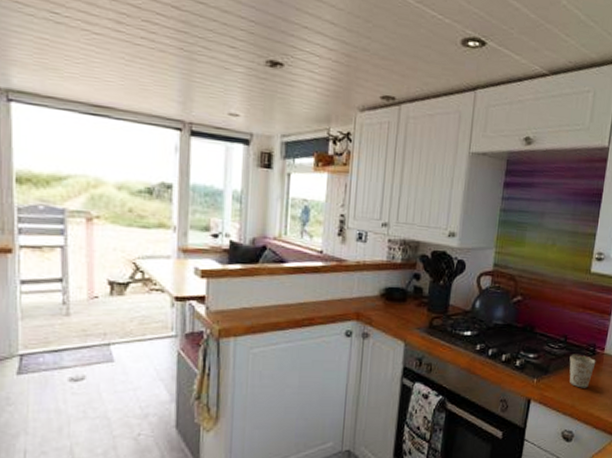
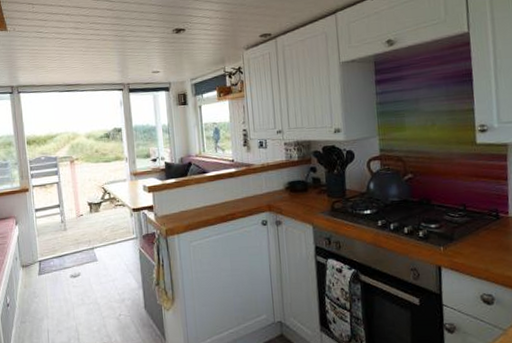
mug: present [569,354,596,388] -> none [473,220,502,252]

